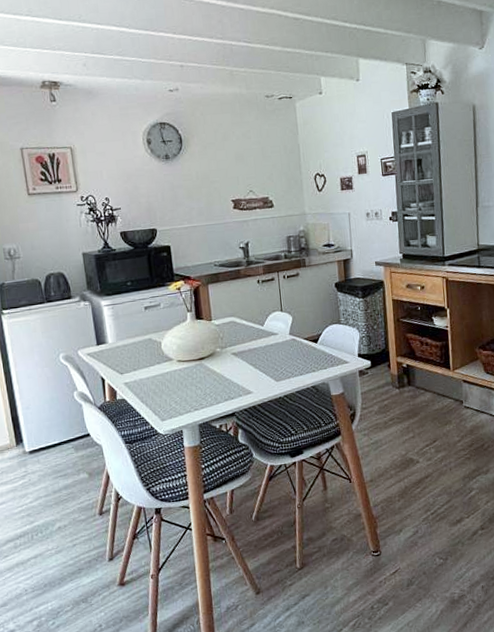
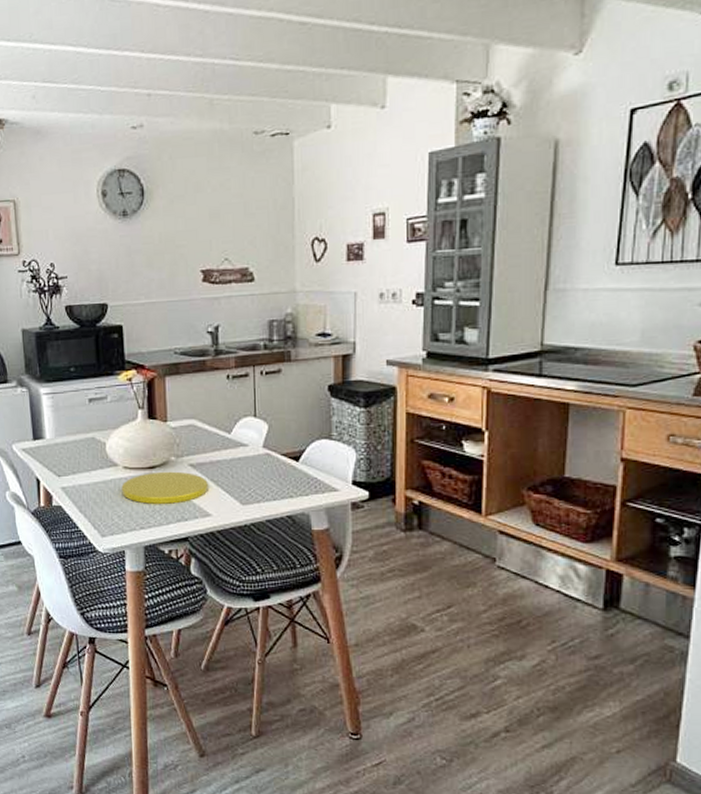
plate: none [176,360,249,389] -> present [121,471,208,504]

